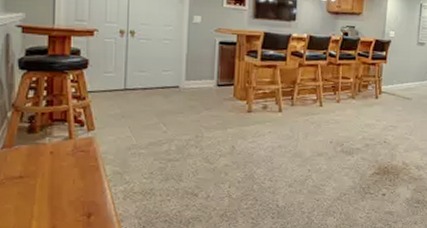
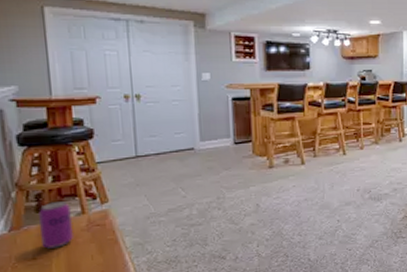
beverage can: none [30,125,60,169] -> present [39,201,74,249]

